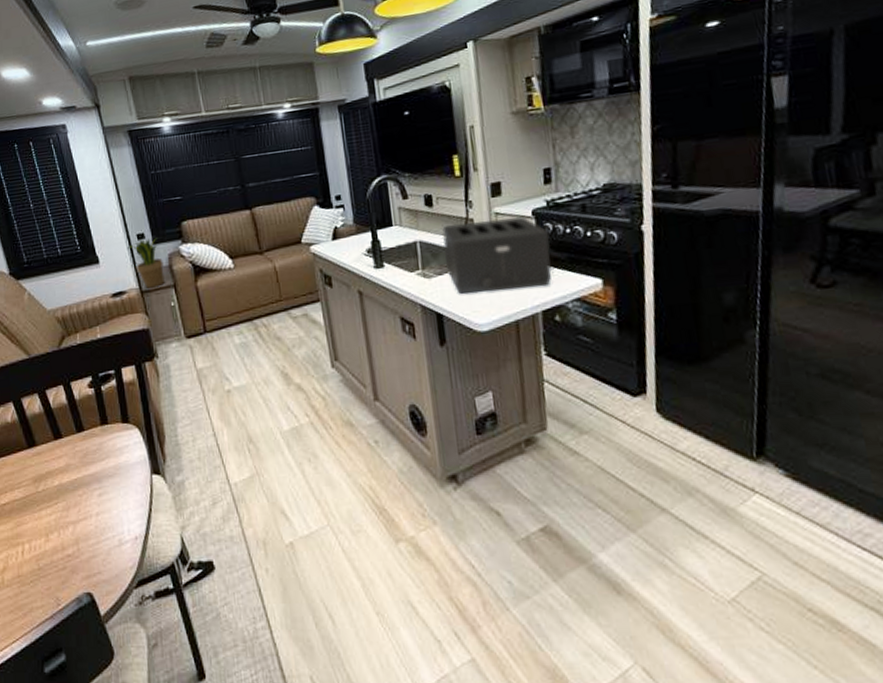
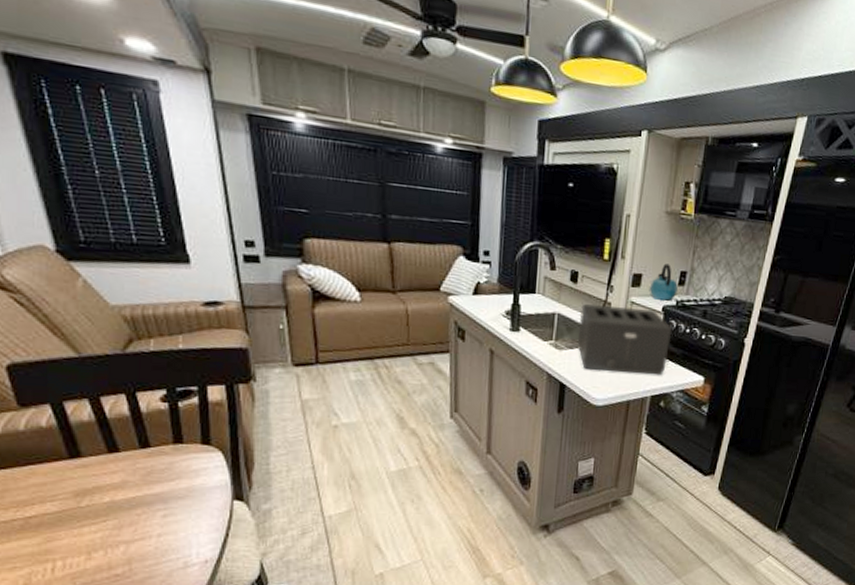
potted plant: present [127,238,165,290] -> none [231,247,275,306]
kettle: none [512,164,545,205] -> present [650,263,678,301]

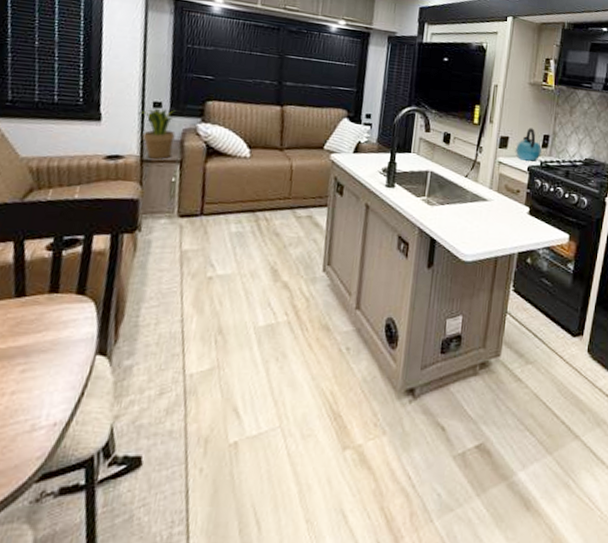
potted plant: none [231,247,275,306] -> present [139,108,176,160]
toaster: present [577,303,673,374] -> none [448,162,538,231]

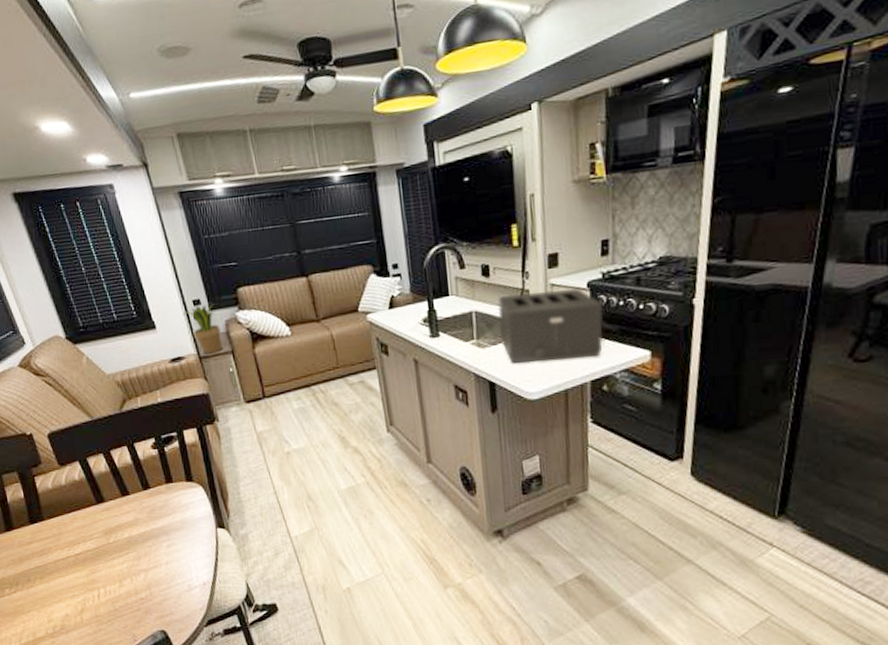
toaster: none [448,162,538,231] -> present [497,289,604,363]
kettle: present [516,128,542,161] -> none [569,235,602,277]

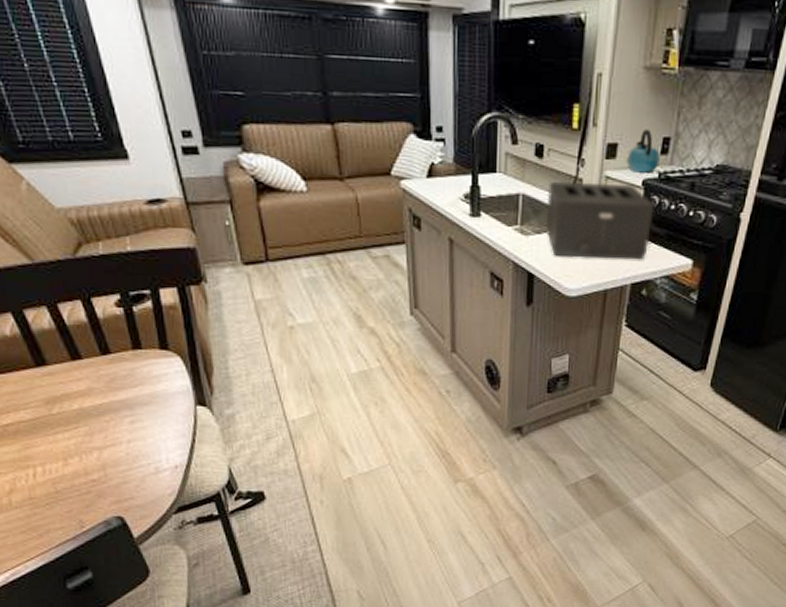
potted plant: present [184,304,223,355] -> none [168,138,218,202]
kettle: none [569,235,602,277] -> present [627,129,660,173]

